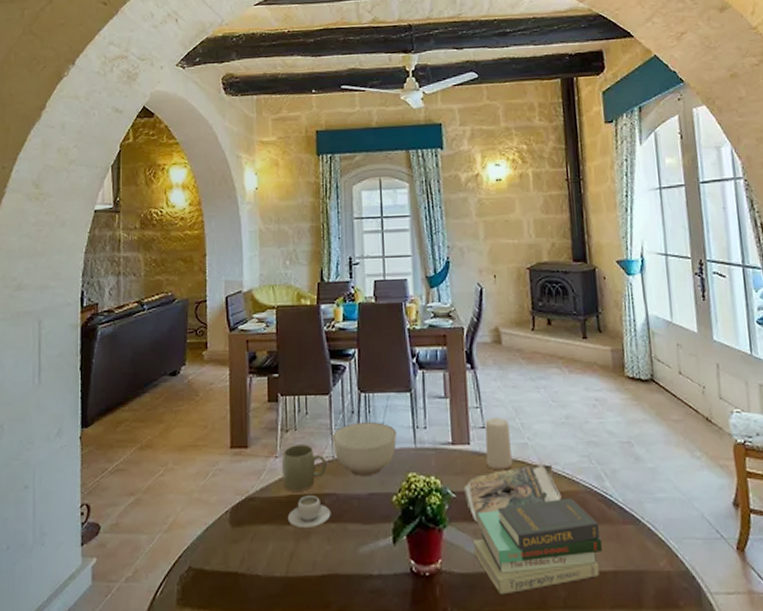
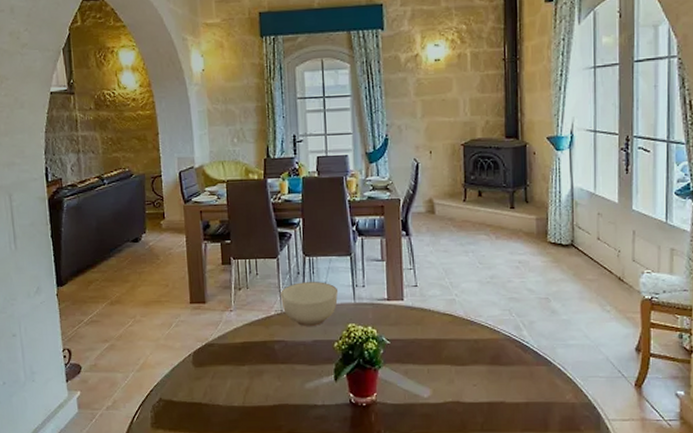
mug: present [281,444,327,491] -> none [236,300,276,339]
teacup: present [287,495,331,528] -> none [242,342,281,368]
magazine: present [463,464,562,522] -> none [397,317,484,364]
books: present [472,497,602,595] -> none [404,344,516,421]
candle: present [485,417,513,470] -> none [417,277,442,322]

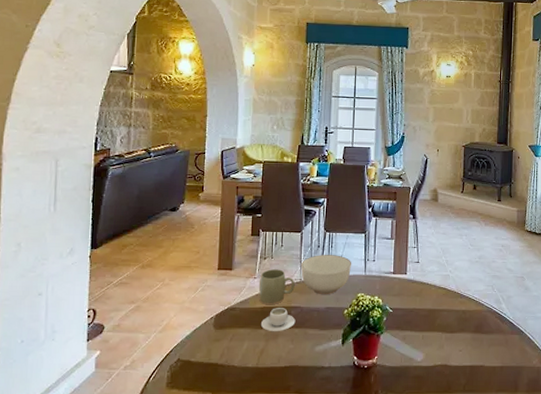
mug: none [236,300,276,339] -> present [258,269,295,304]
teacup: none [242,342,281,368] -> present [260,308,296,331]

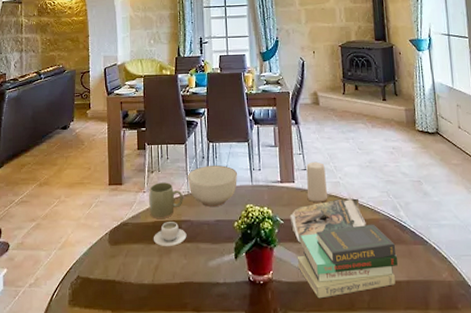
magazine: none [398,290,470,330] -> present [289,198,366,243]
books: none [401,315,494,382] -> present [297,224,398,299]
candle: none [417,255,437,294] -> present [306,161,328,203]

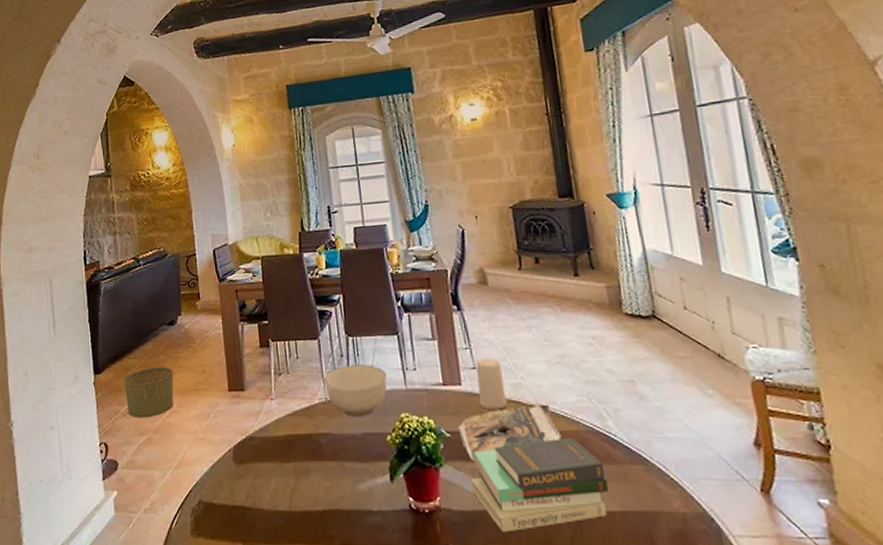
basket: none [19,163,63,206] -> present [123,366,174,417]
mug: present [148,182,183,219] -> none [277,387,321,431]
teacup: present [153,222,187,246] -> none [286,435,328,465]

